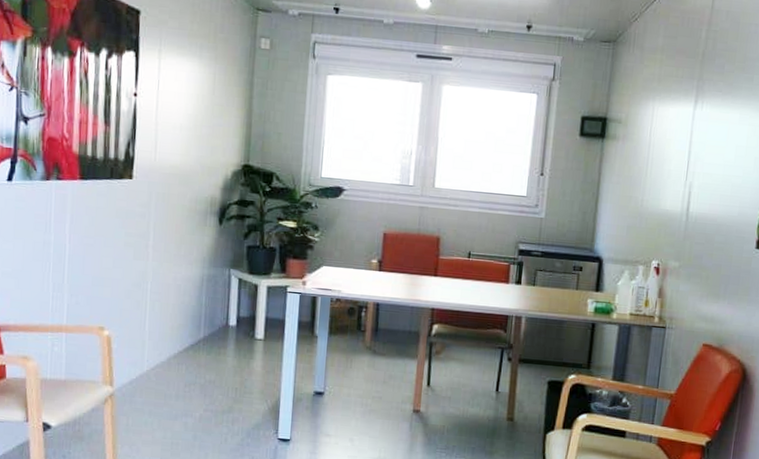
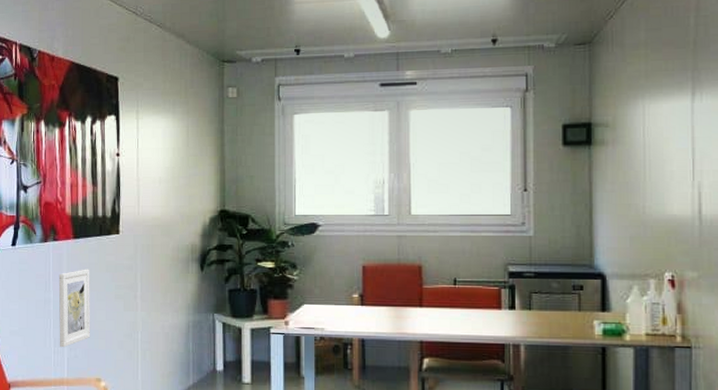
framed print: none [59,212,98,293] -> present [58,269,91,348]

